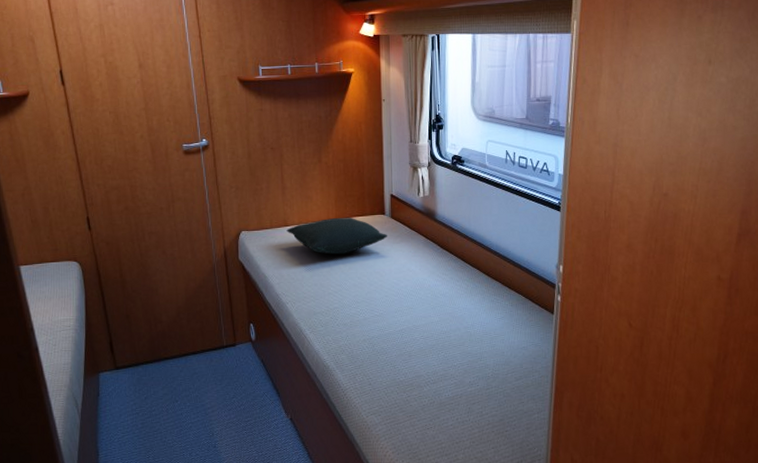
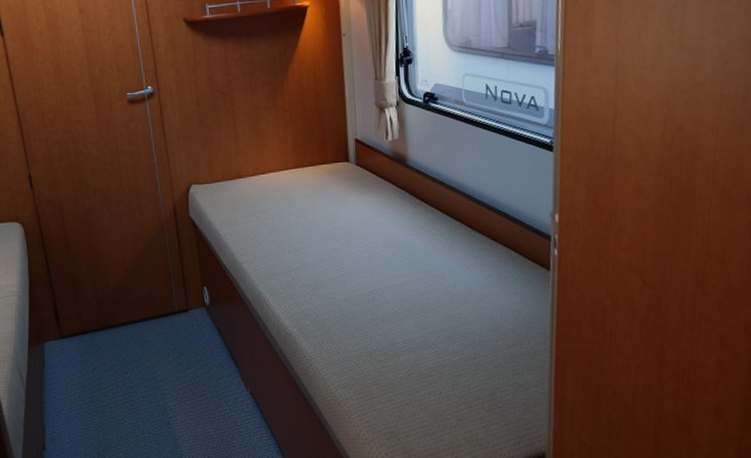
pillow: present [286,217,388,255] -> none [240,165,354,208]

